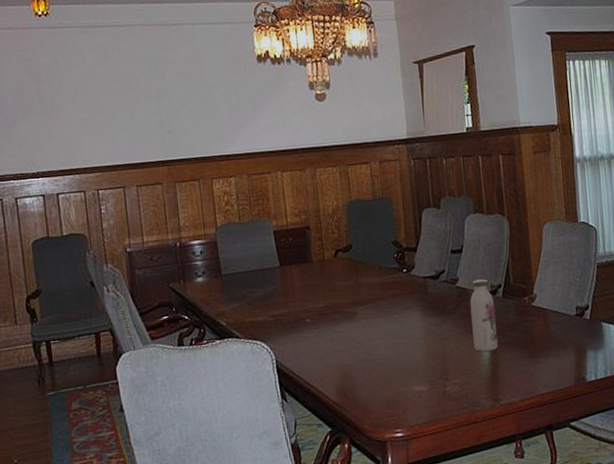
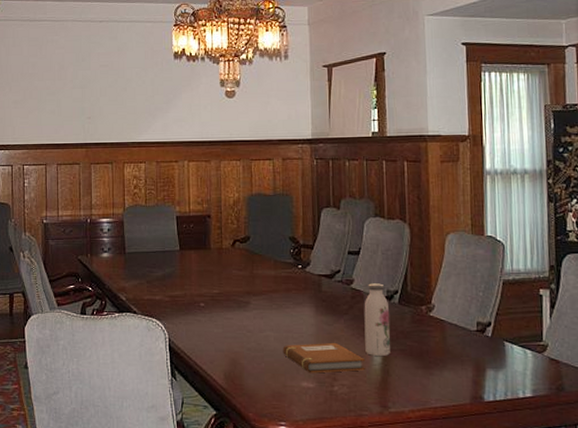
notebook: none [393,343,475,377] -> present [282,342,365,373]

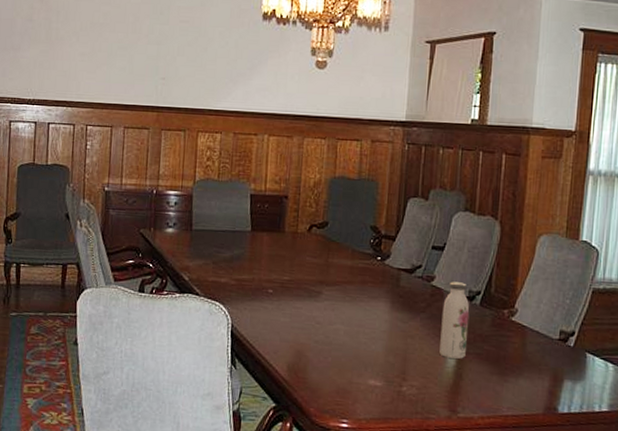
notebook: present [282,342,365,373] -> none [352,340,438,373]

